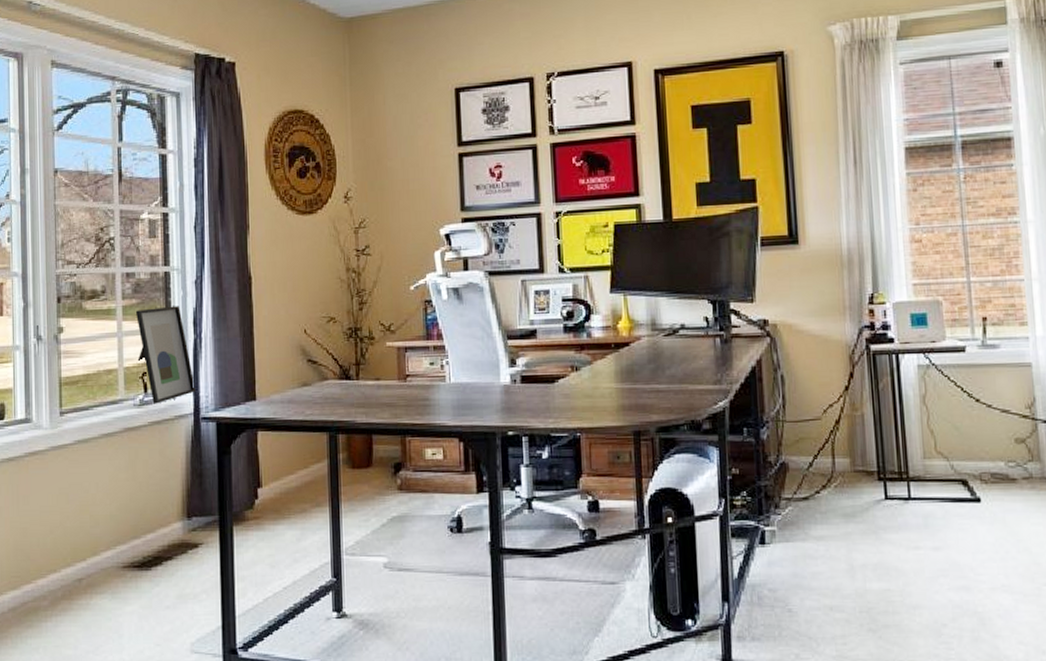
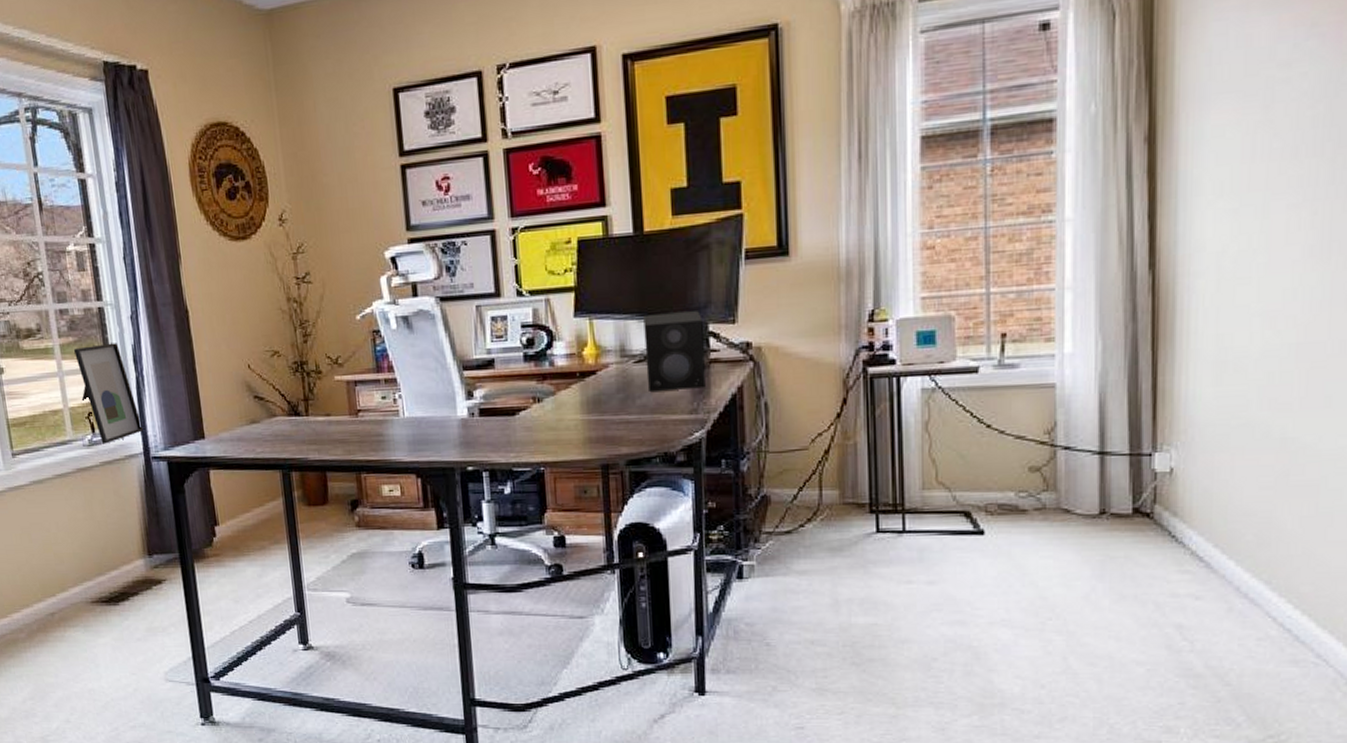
speaker: none [672,290,728,363] -> present [643,311,706,391]

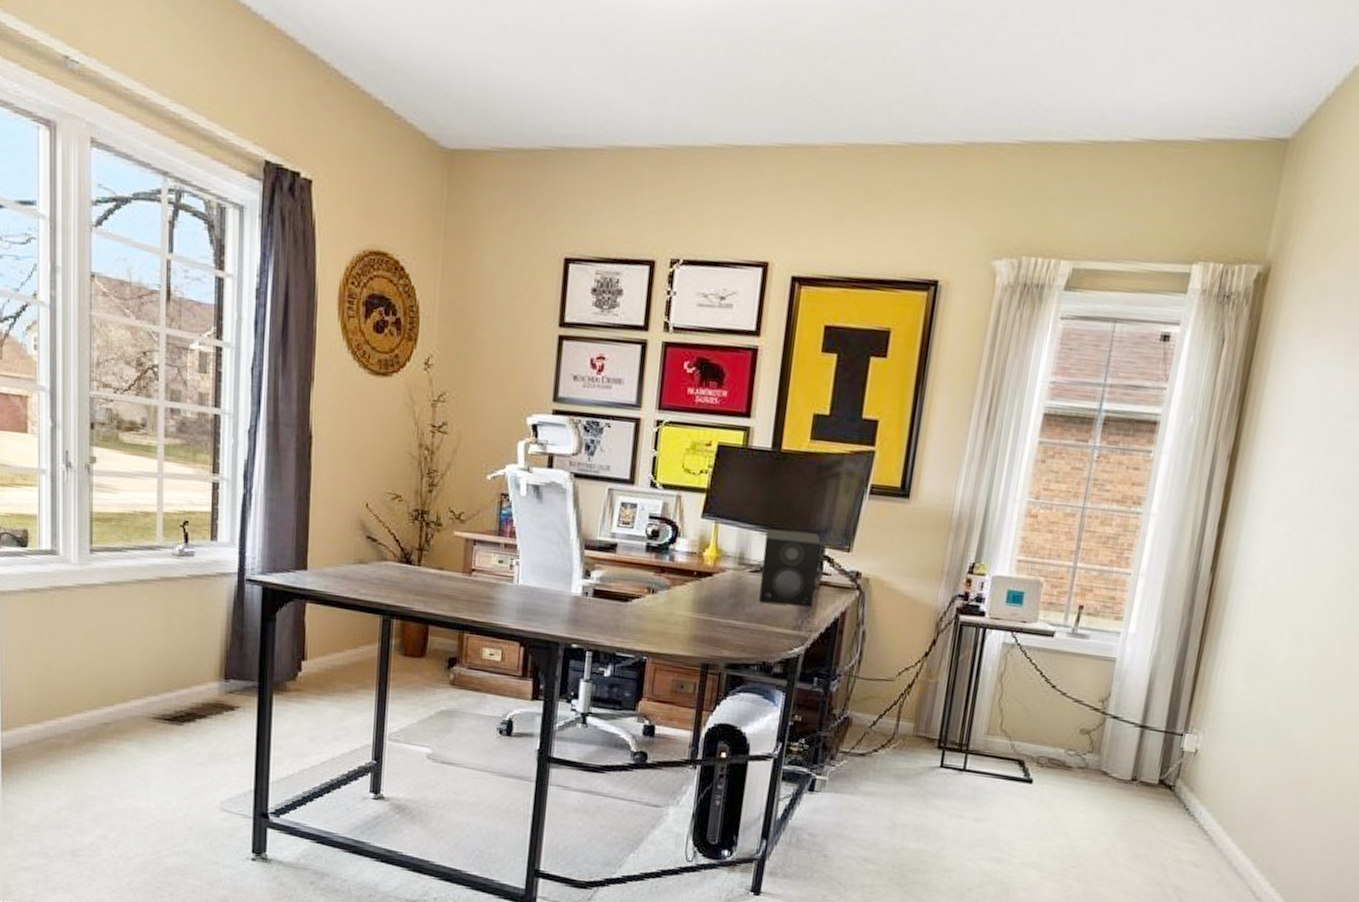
picture frame: present [73,342,143,444] -> none [177,451,242,557]

